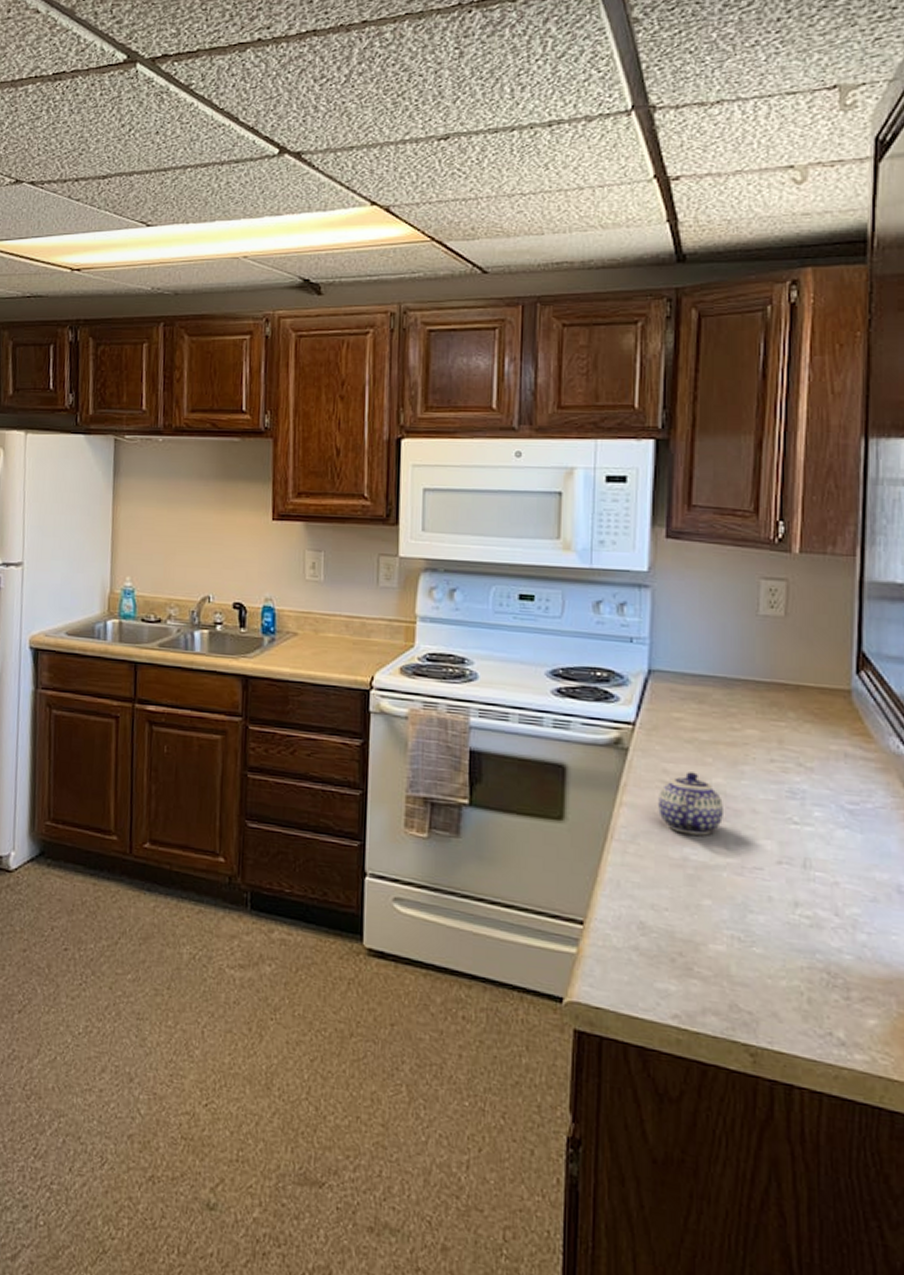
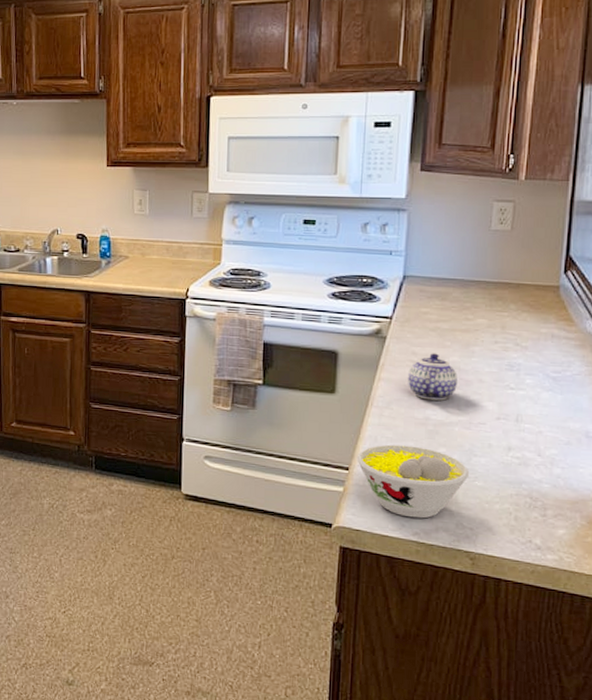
bowl: none [594,891,745,996] -> present [357,444,470,519]

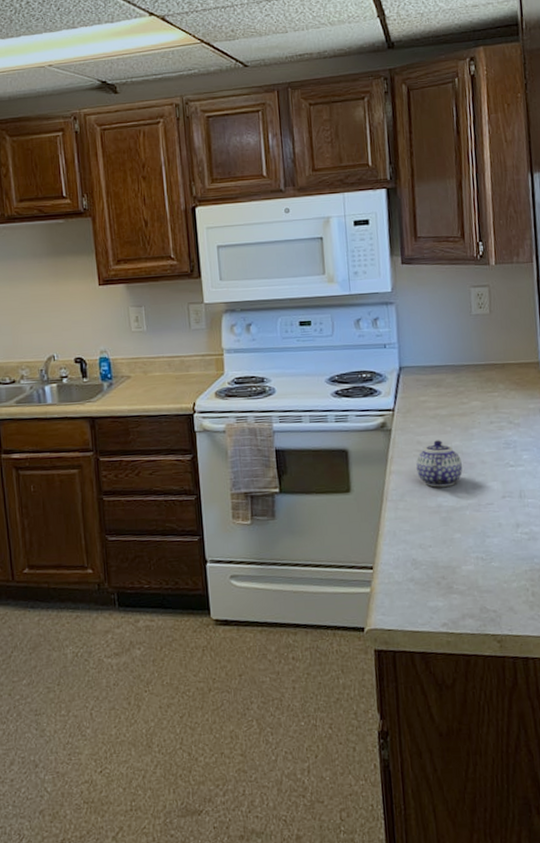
bowl: present [357,444,470,519] -> none [379,535,486,609]

